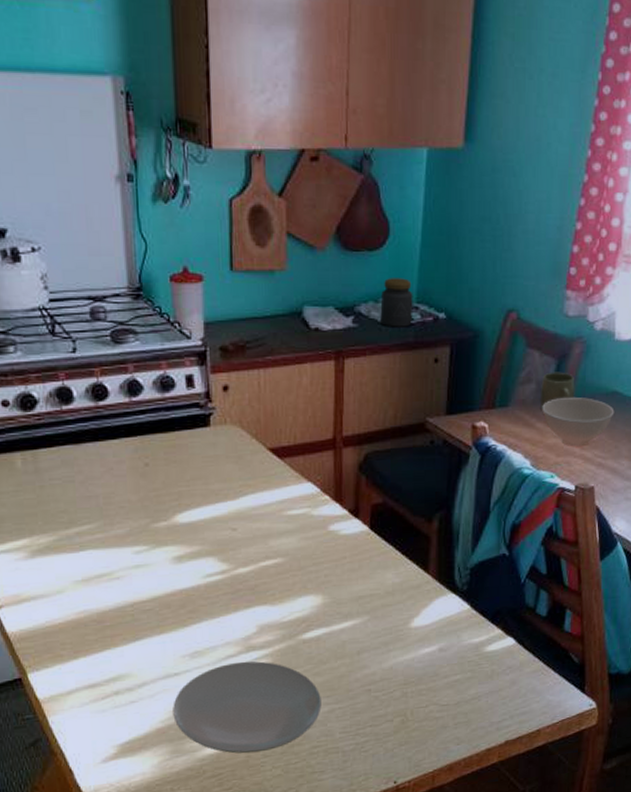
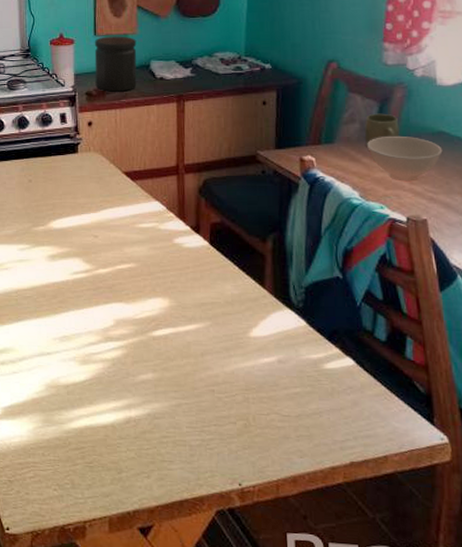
plate: present [173,661,322,754] -> none [45,349,170,434]
jar: none [230,272,286,346] -> present [94,36,137,92]
jar: present [380,278,413,329] -> none [214,37,242,77]

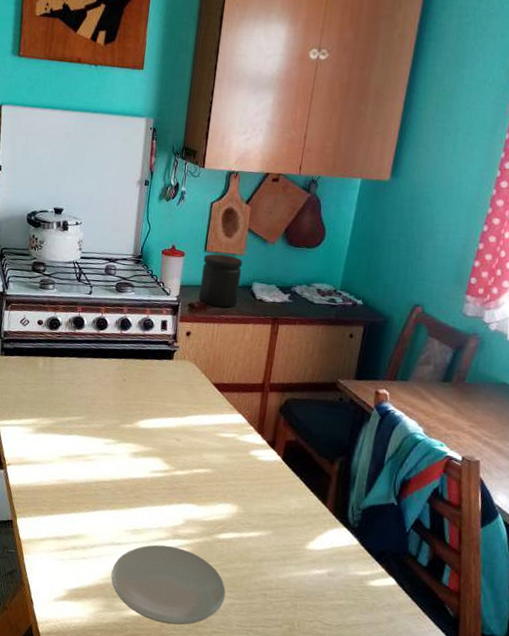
plate: none [45,349,170,434] -> present [111,544,226,625]
mug: present [364,113,400,148] -> none [436,358,469,389]
bowl: present [367,135,443,182] -> none [437,380,503,425]

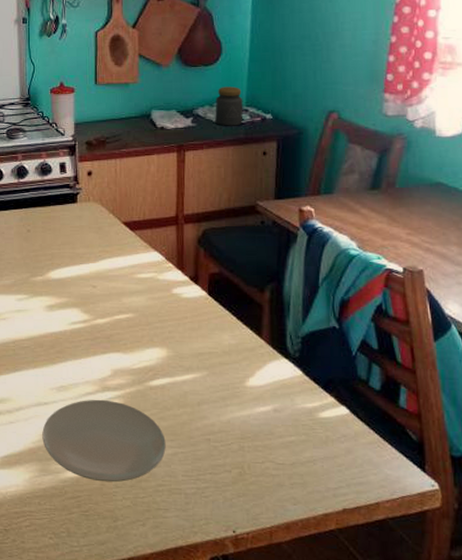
jar: present [198,253,243,308] -> none [95,85,138,141]
jar: none [310,269,338,308] -> present [215,86,243,127]

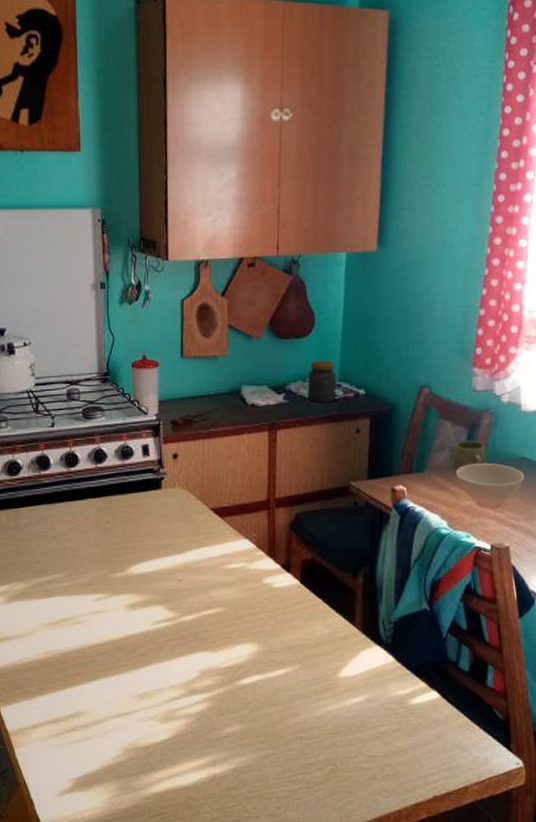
plate: present [42,399,166,483] -> none [123,704,257,795]
mug: none [363,164,398,199] -> present [453,440,486,476]
bowl: none [366,186,440,232] -> present [456,462,525,509]

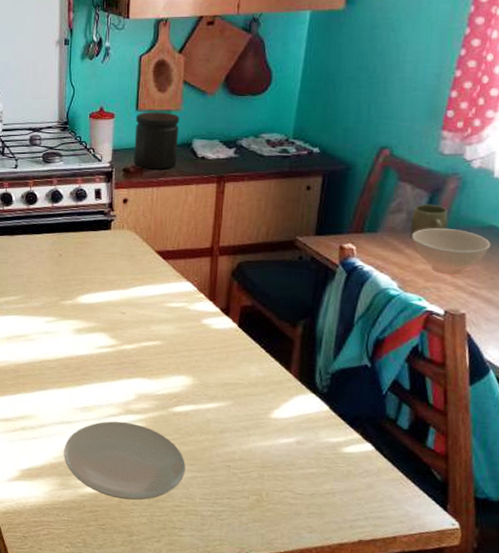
plate: none [123,704,257,795] -> present [64,421,186,500]
jar: none [181,358,227,420] -> present [133,112,180,170]
jar: present [307,360,336,404] -> none [259,117,290,160]

